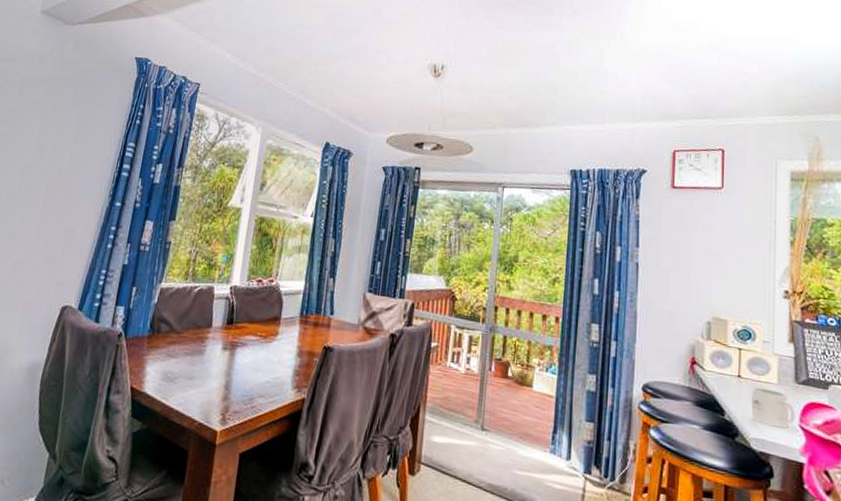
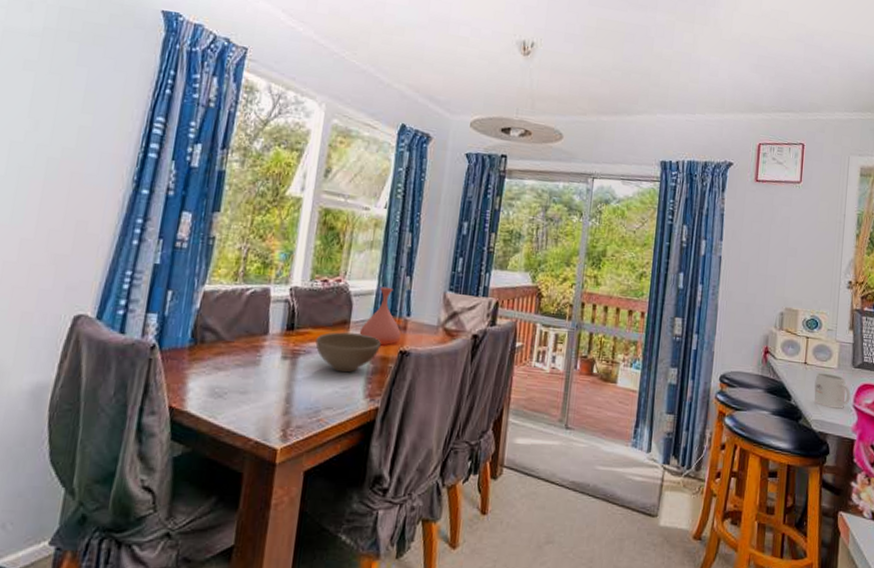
bowl: none [251,327,307,365] -> present [315,332,381,373]
vase: none [288,287,326,341] -> present [359,286,402,345]

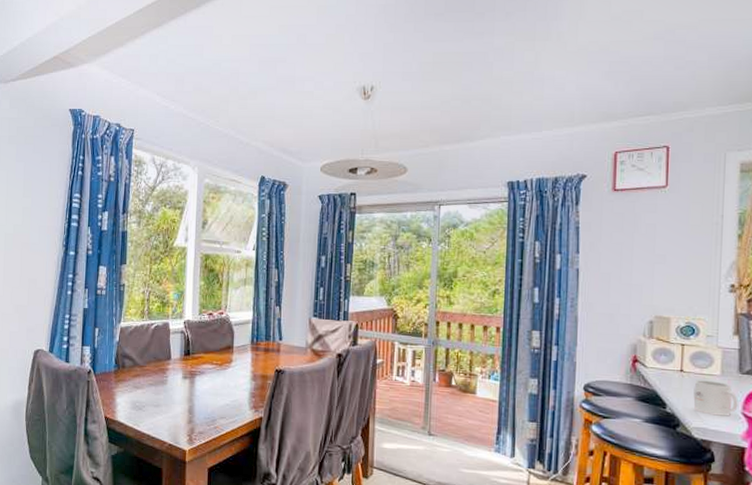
bowl: present [315,332,381,373] -> none [207,355,260,389]
vase: present [359,286,402,345] -> none [241,316,276,365]

